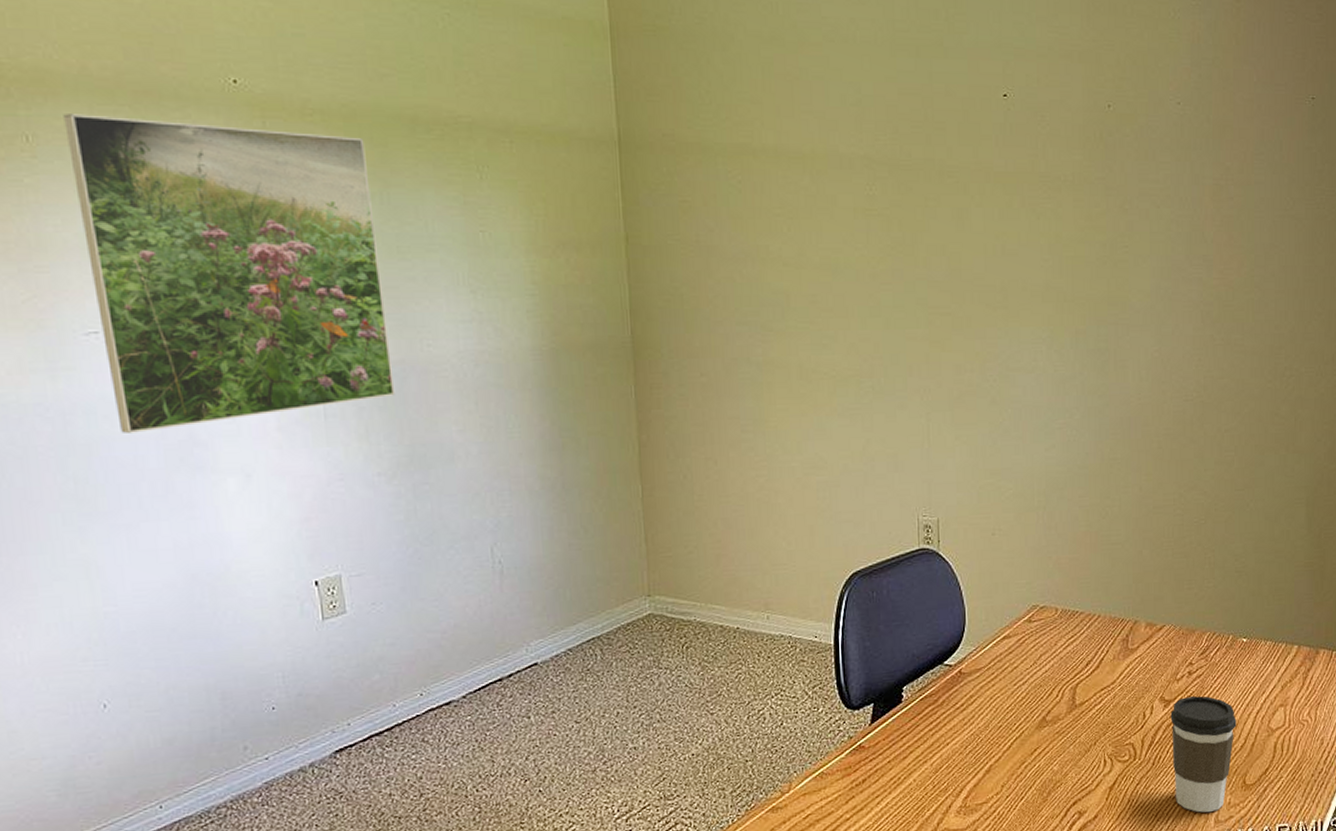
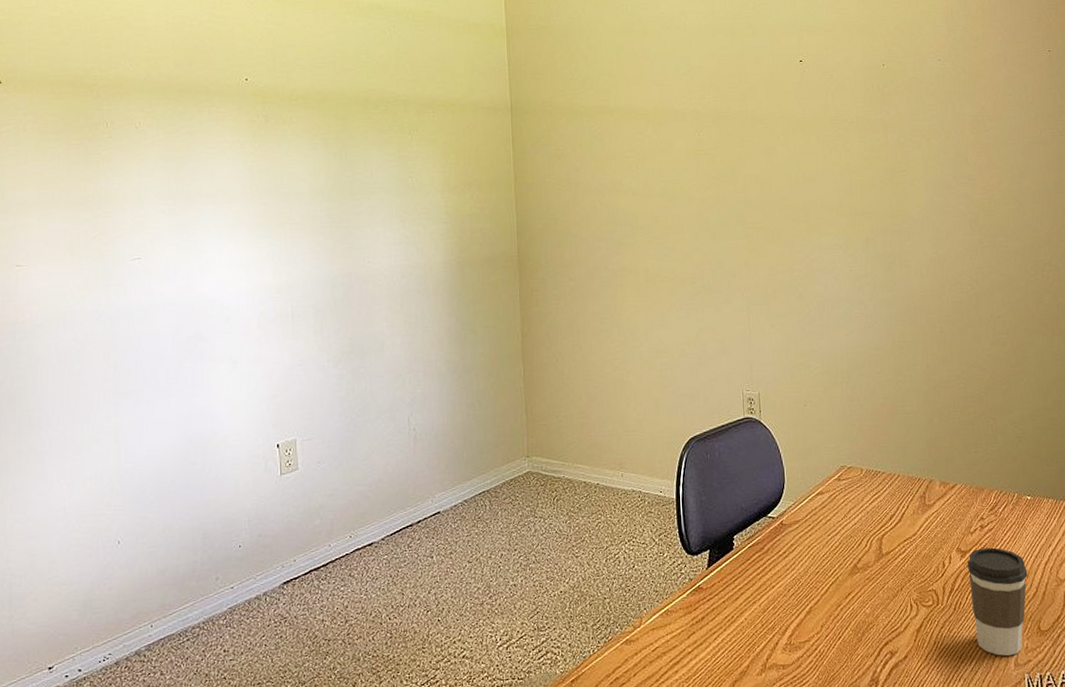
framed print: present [63,114,396,433] -> none [132,106,343,332]

